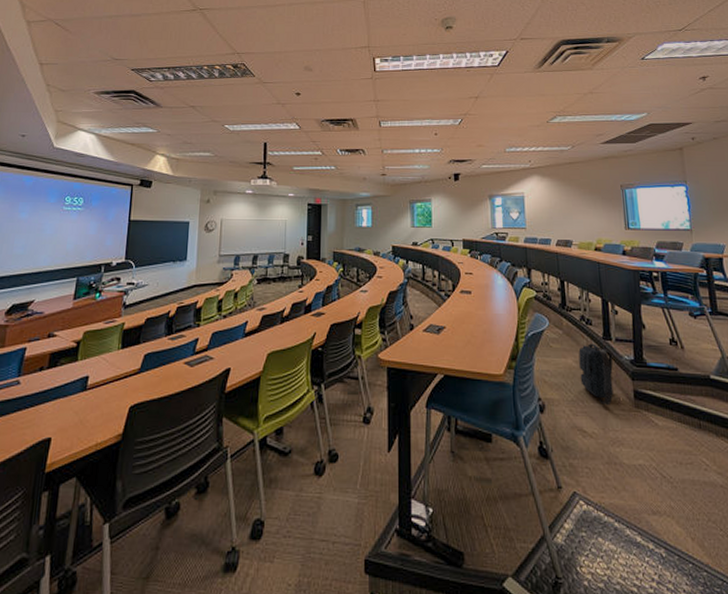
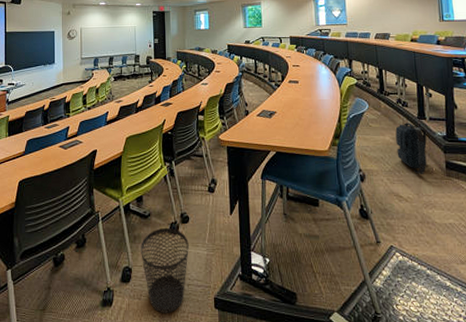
wastebasket: none [277,468,337,581] -> present [141,227,189,313]

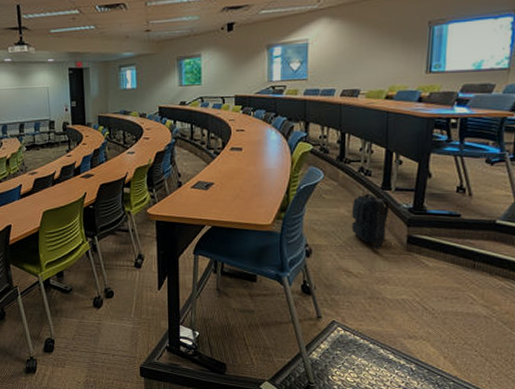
wastebasket: present [141,227,189,313] -> none [63,302,114,380]

